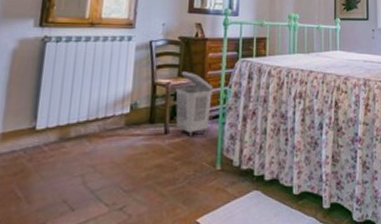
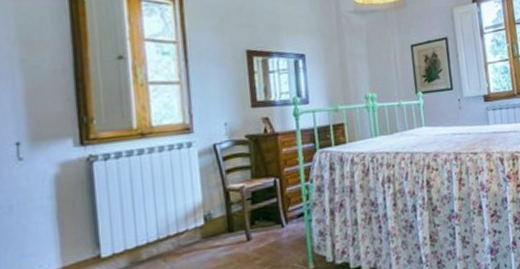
laundry basket: present [175,72,213,137] -> none [251,171,294,239]

